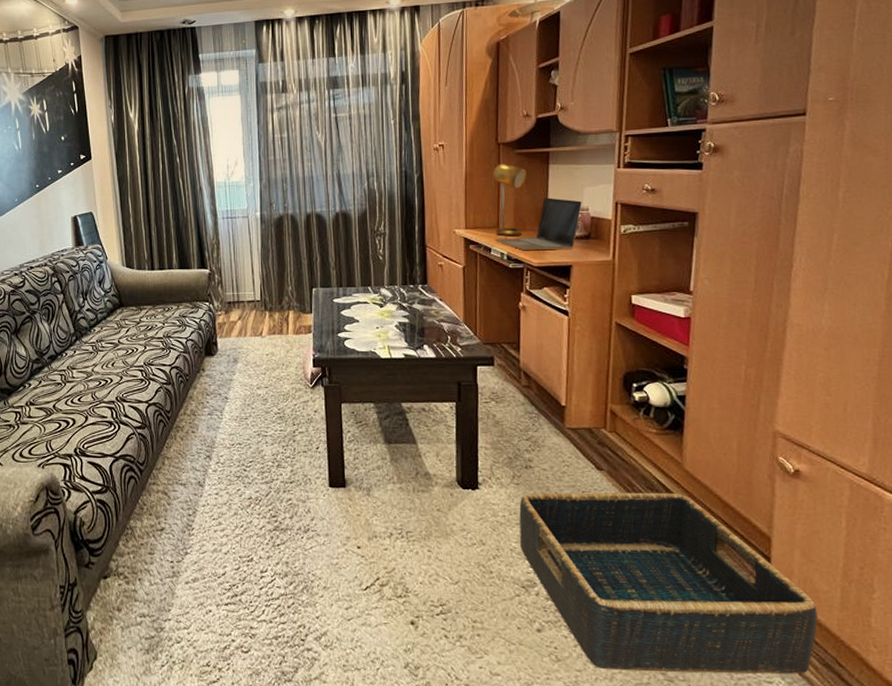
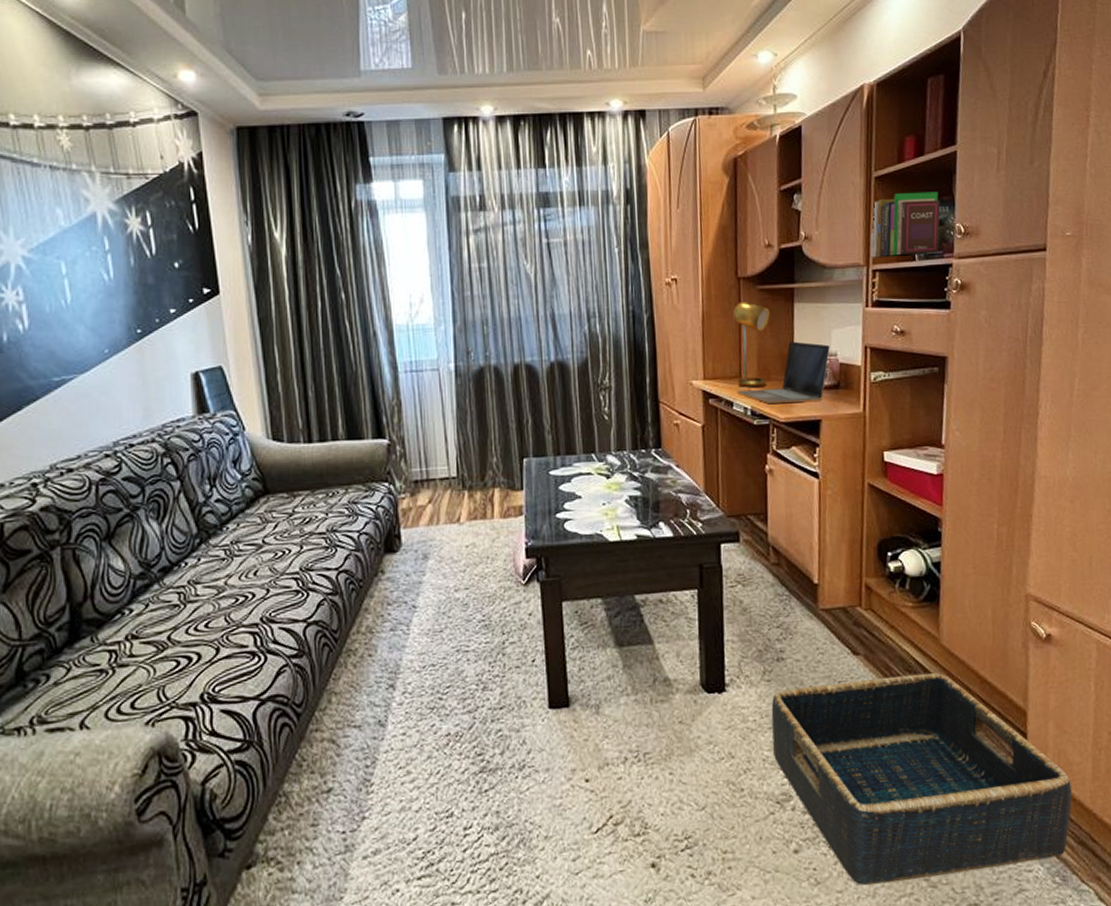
books: none [623,64,695,125] -> present [870,192,941,258]

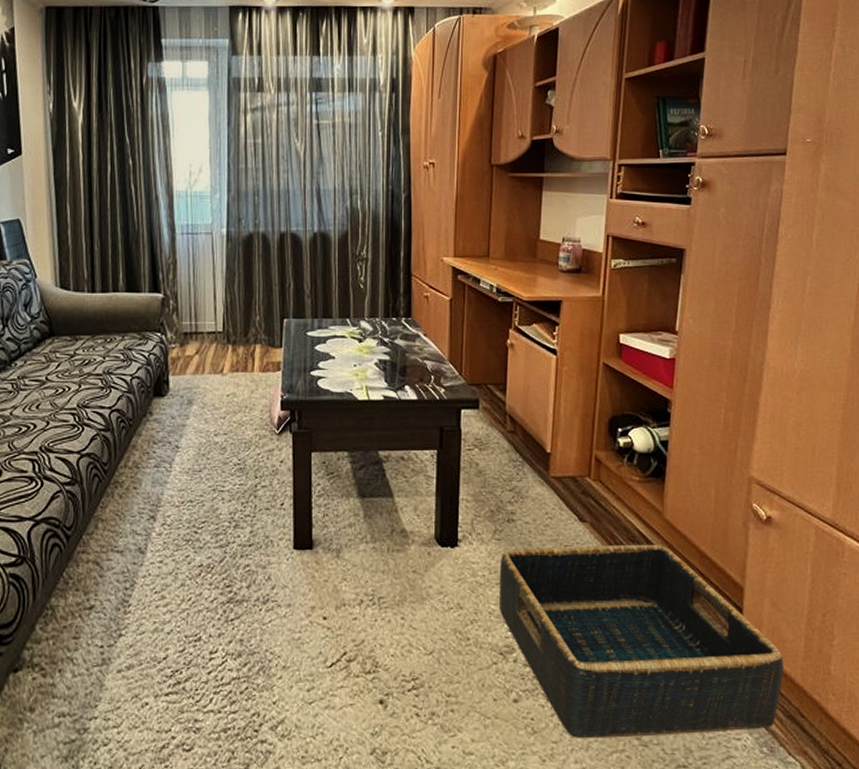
desk lamp: present [732,300,770,388] -> none [484,186,519,267]
laptop: present [737,341,830,405] -> none [484,227,574,284]
books: present [870,192,941,258] -> none [617,93,687,154]

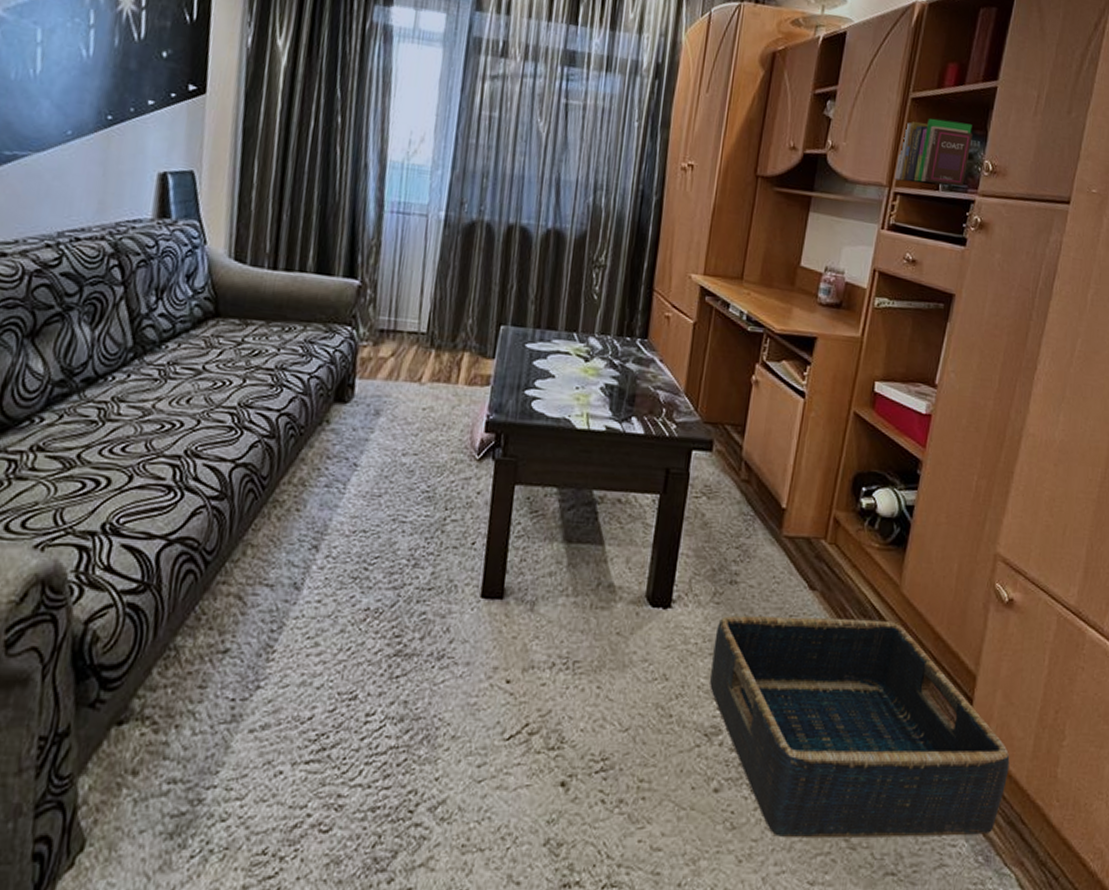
books: none [617,93,687,154] -> present [894,118,973,187]

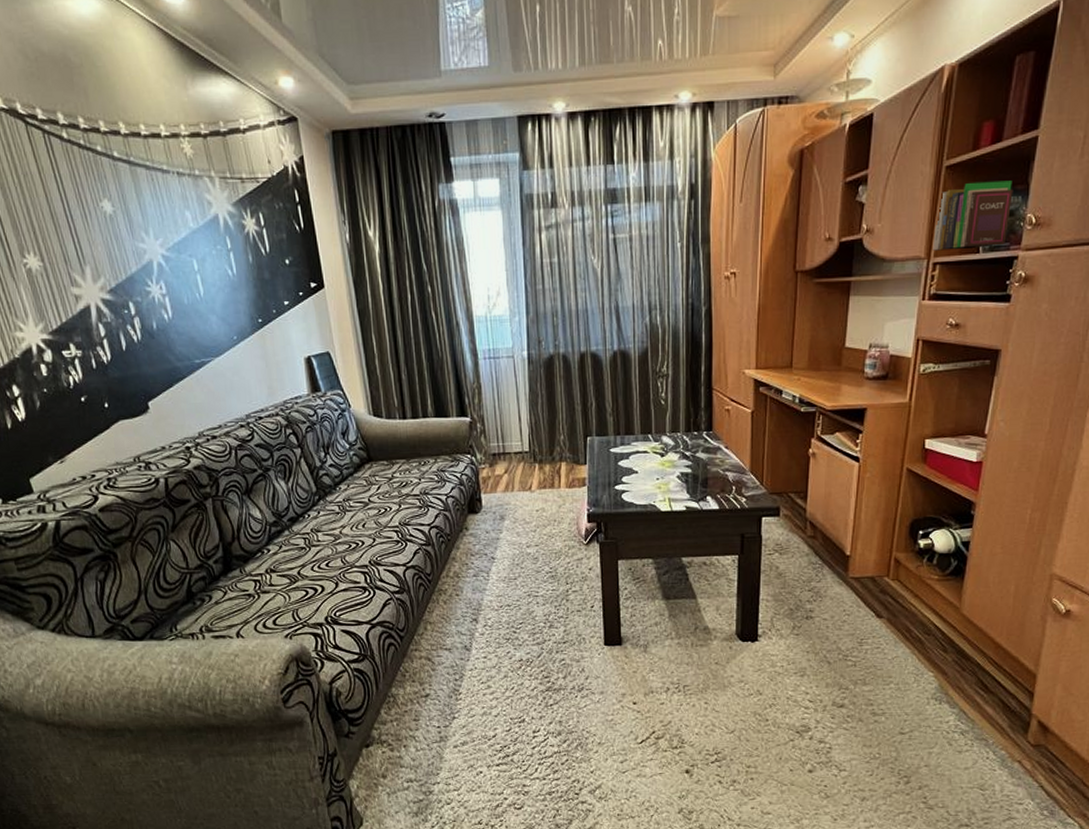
basket: present [710,615,1010,839] -> none [797,636,1071,803]

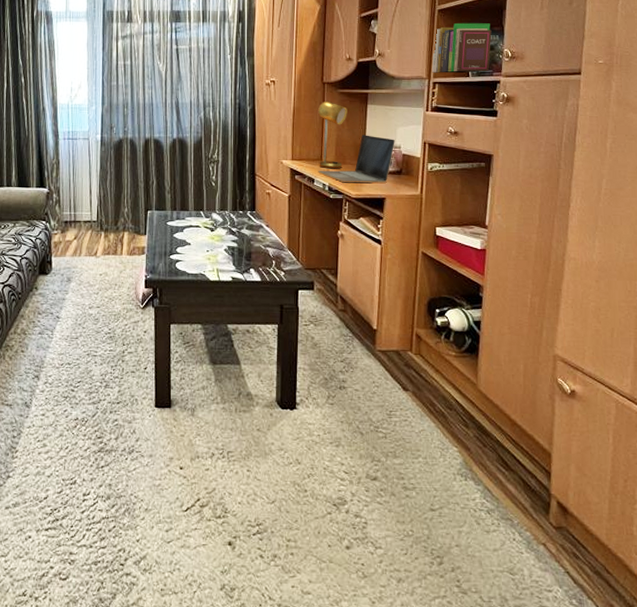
laptop: none [787,333,882,393] -> present [318,135,395,184]
desk lamp: none [788,293,825,378] -> present [317,100,347,169]

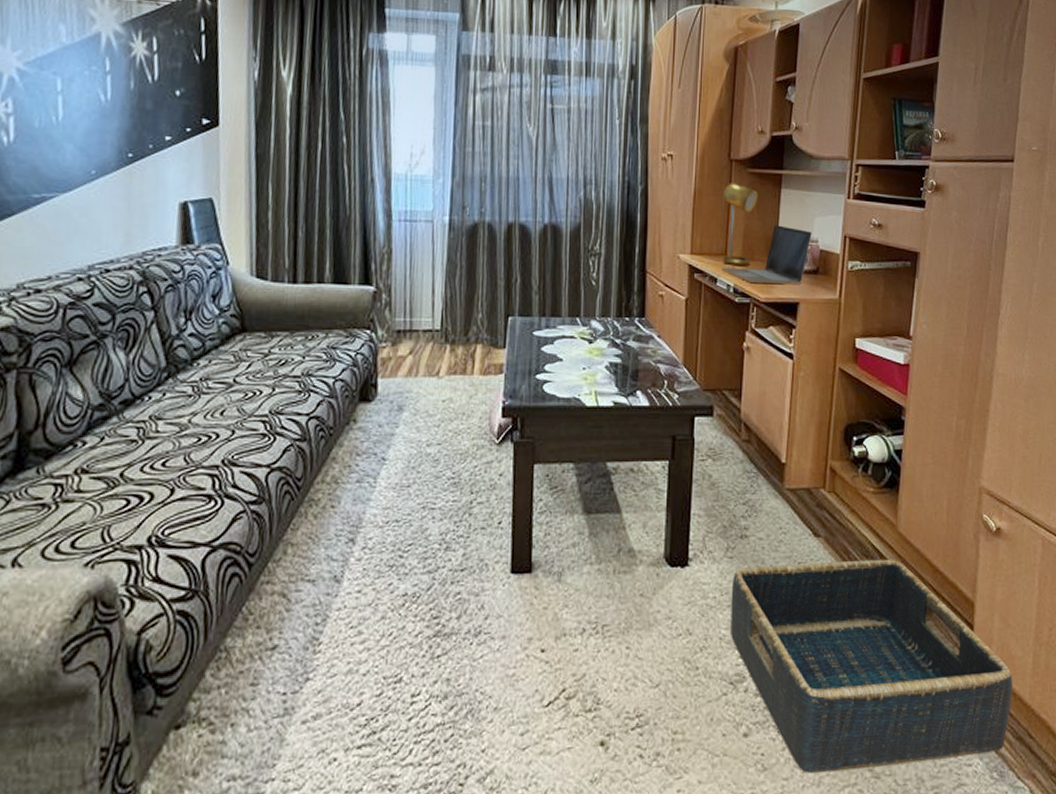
basket: none [333,411,590,585] -> present [731,559,1013,774]
books: present [432,22,492,74] -> none [855,95,921,155]

